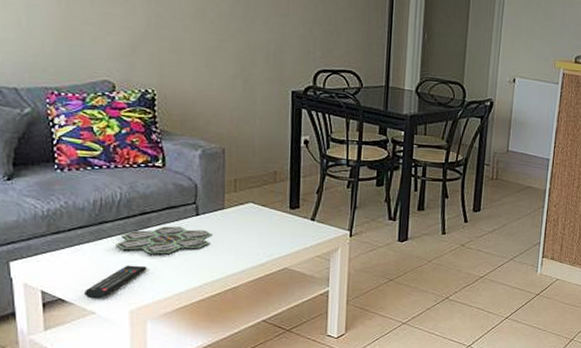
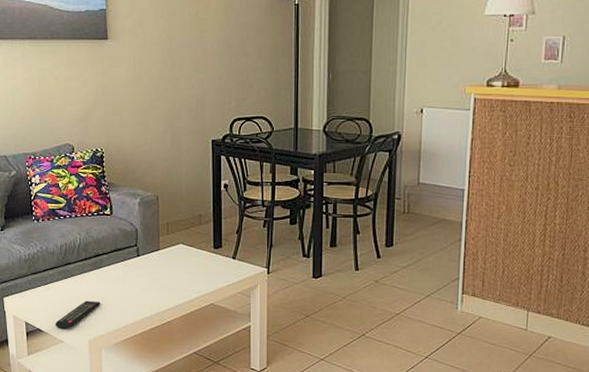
board game: present [116,226,212,256] -> none [77,266,150,292]

